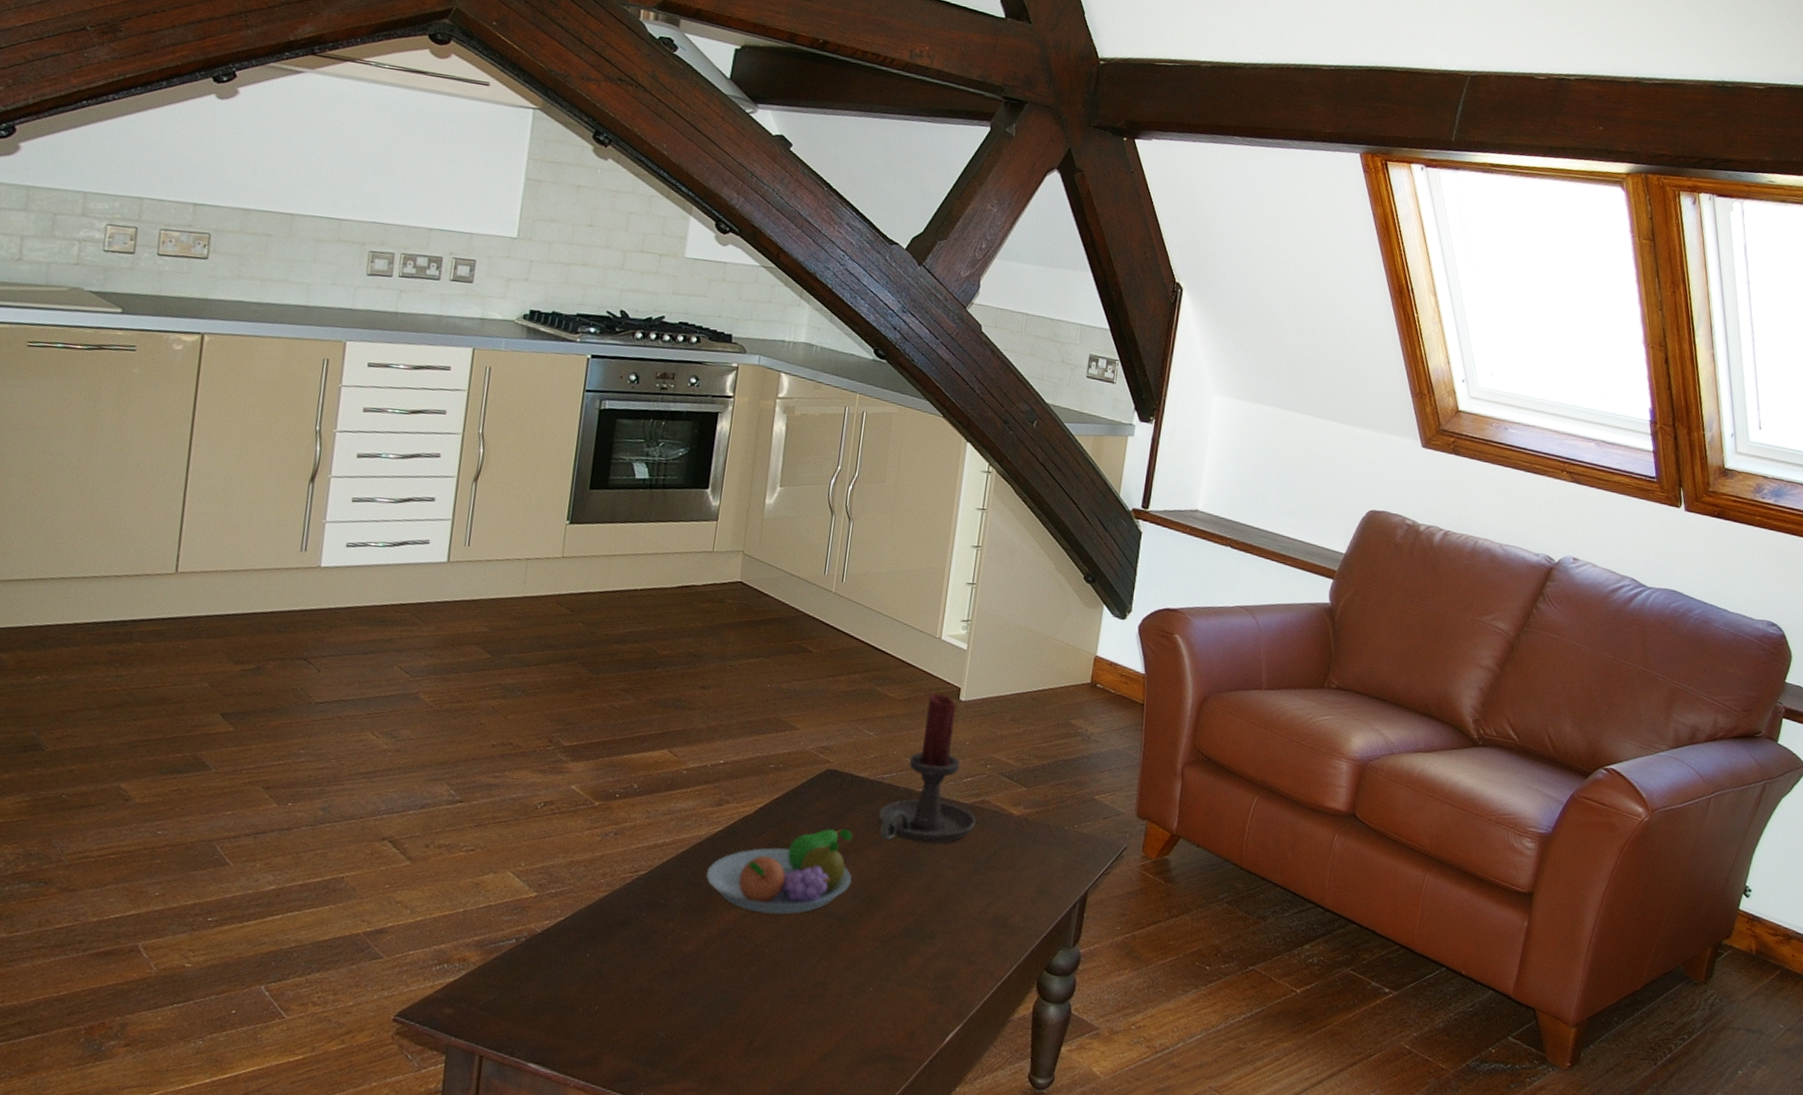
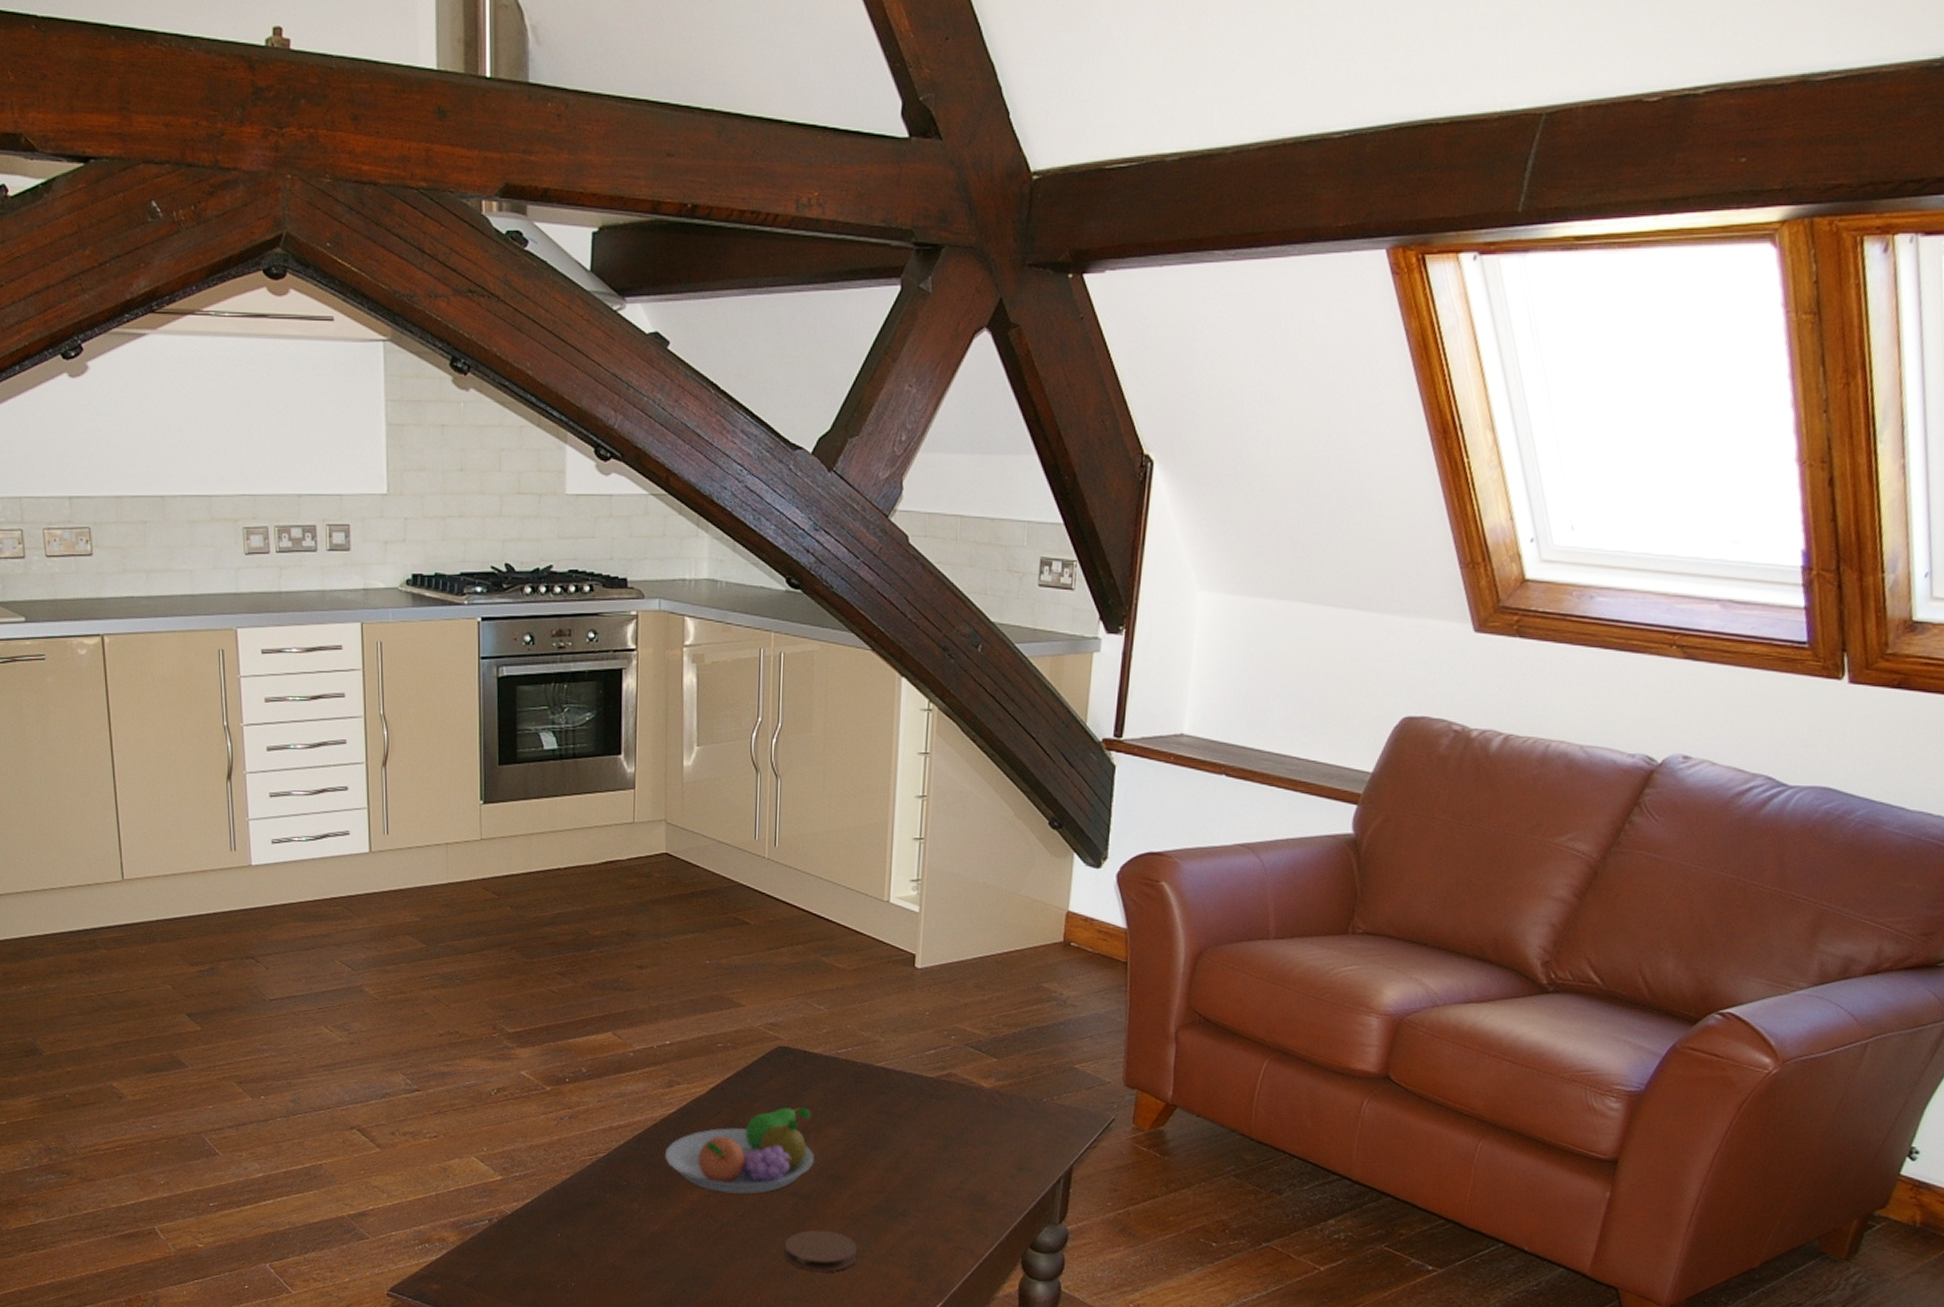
coaster: none [813,951,886,995] -> present [783,1229,858,1272]
candle holder: present [879,693,976,843] -> none [837,961,943,1120]

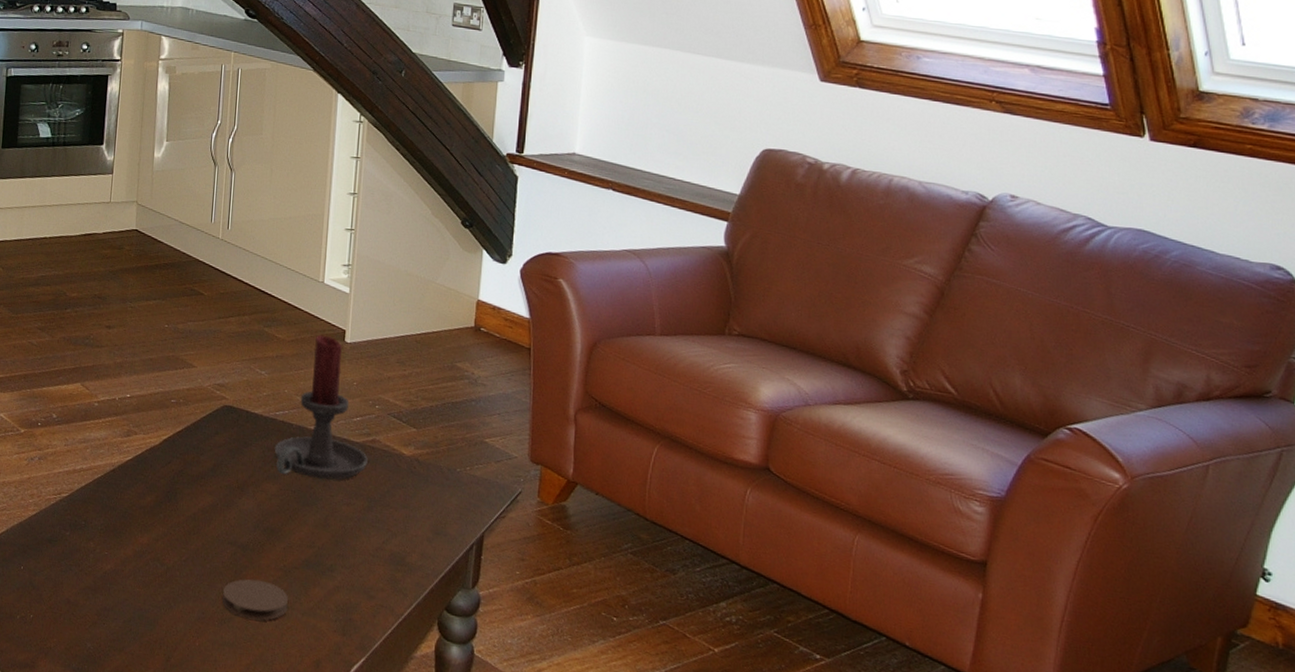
fruit bowl: present [665,1107,814,1194] -> none [121,461,252,541]
candle holder: none [837,961,943,1120] -> present [274,334,368,480]

